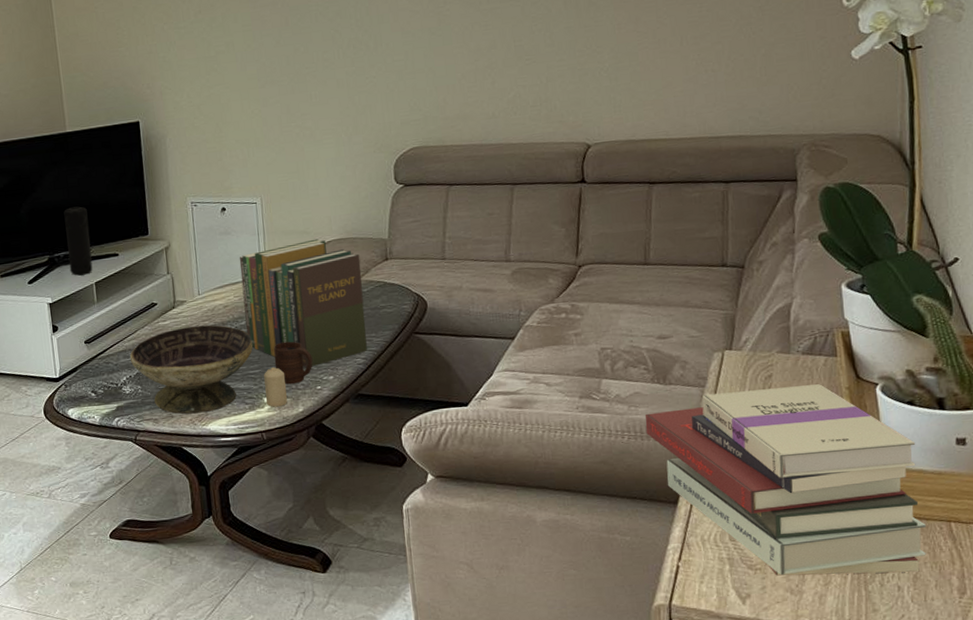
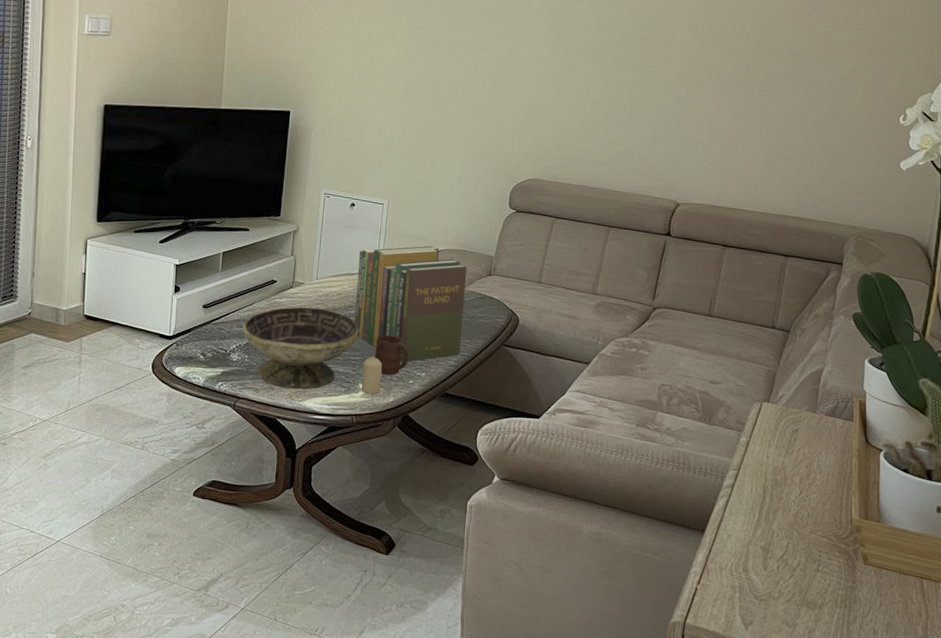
speaker: present [64,206,93,276] -> none [201,178,227,244]
books: present [645,384,927,576] -> none [687,438,905,619]

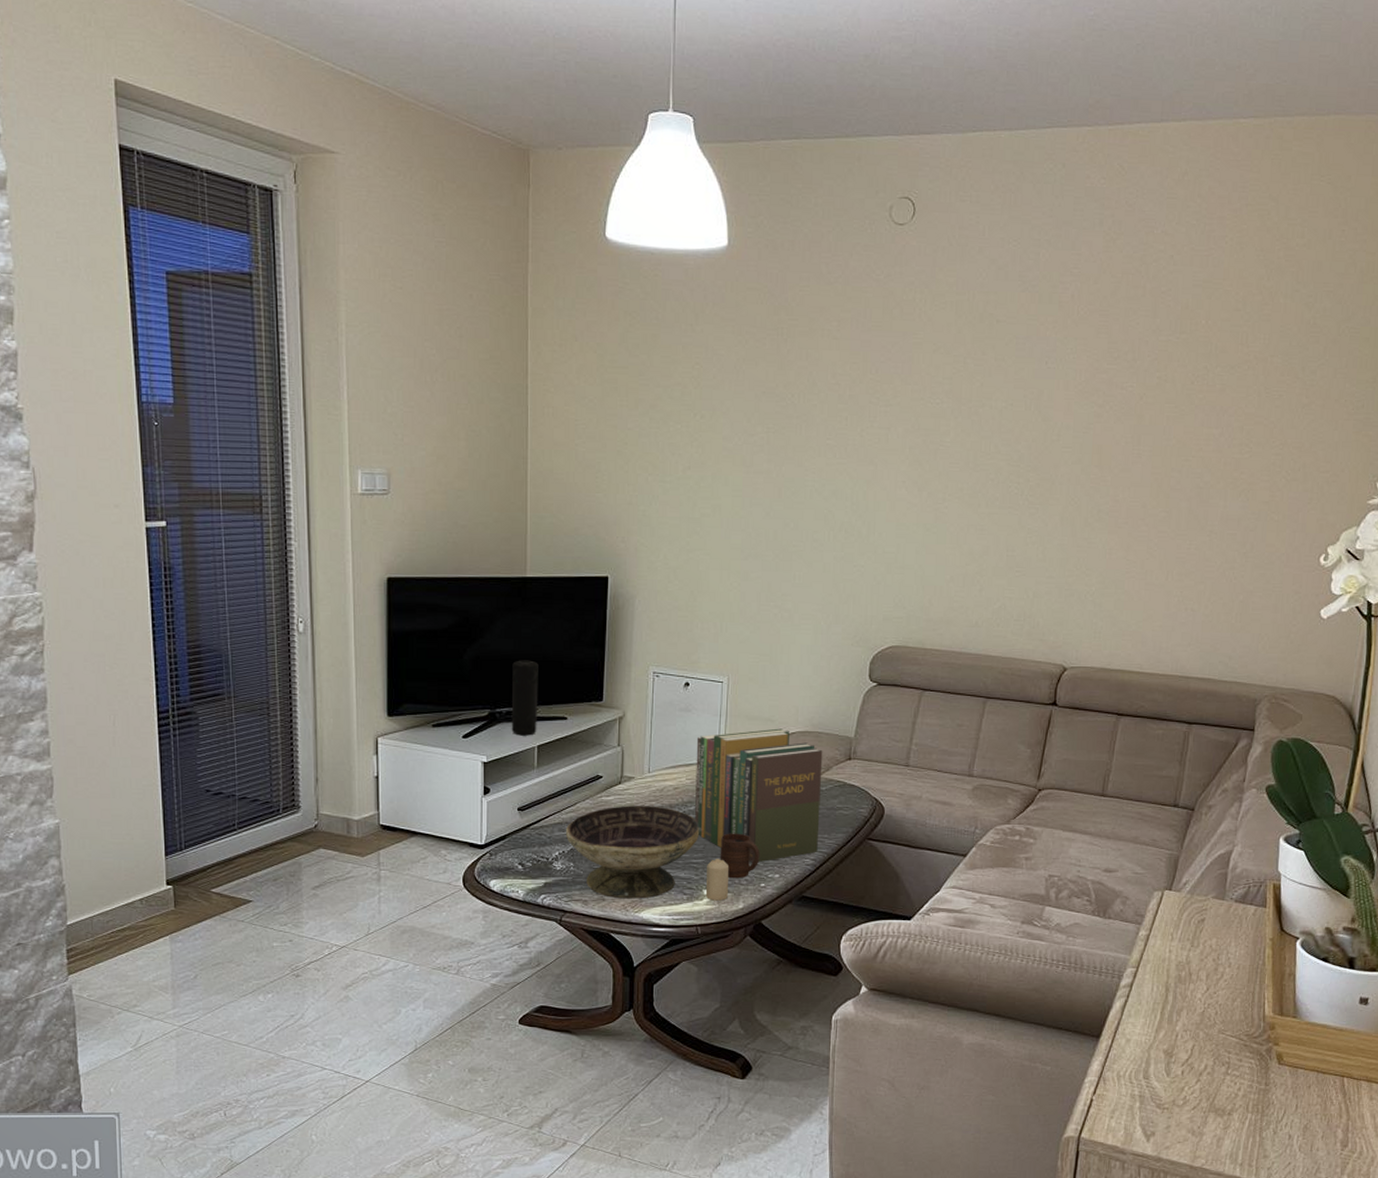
speaker: none [201,178,227,244] -> present [511,660,538,736]

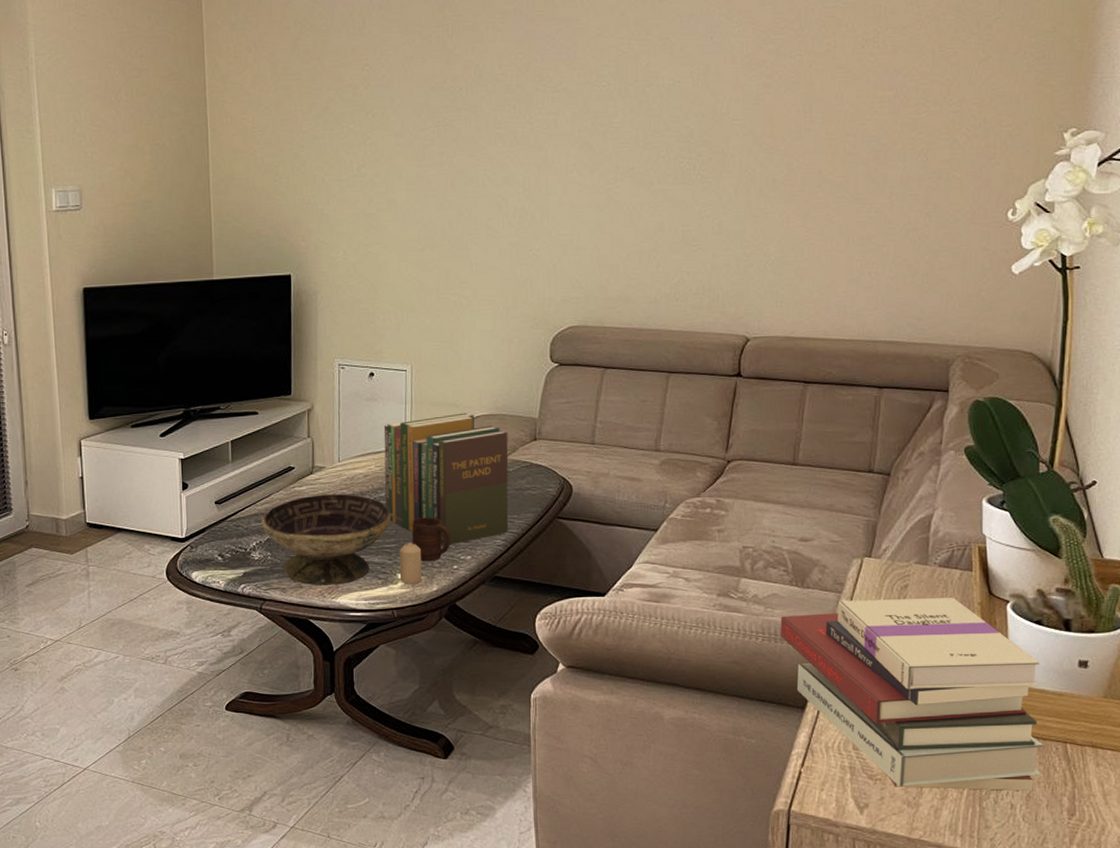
speaker: present [511,660,538,736] -> none [204,359,230,432]
books: none [1080,932,1324,1123] -> present [780,598,1044,791]

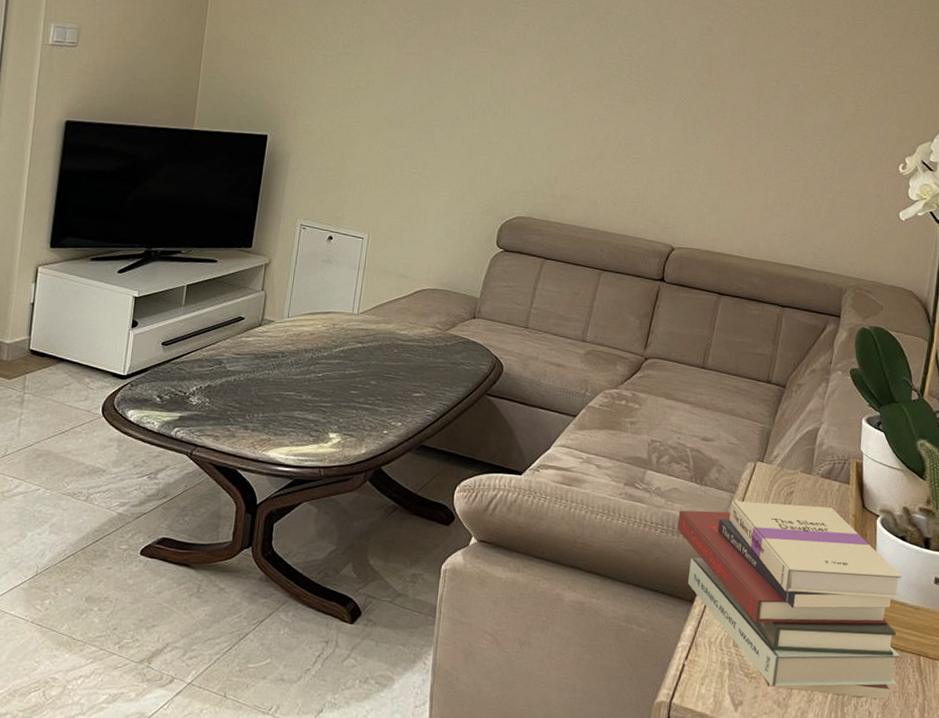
decorative bowl: present [261,494,391,586] -> none [204,347,331,438]
books: present [383,413,509,546] -> none [327,284,450,410]
candle: present [400,543,422,584] -> none [331,404,356,445]
cup: present [411,517,451,562] -> none [347,380,385,424]

